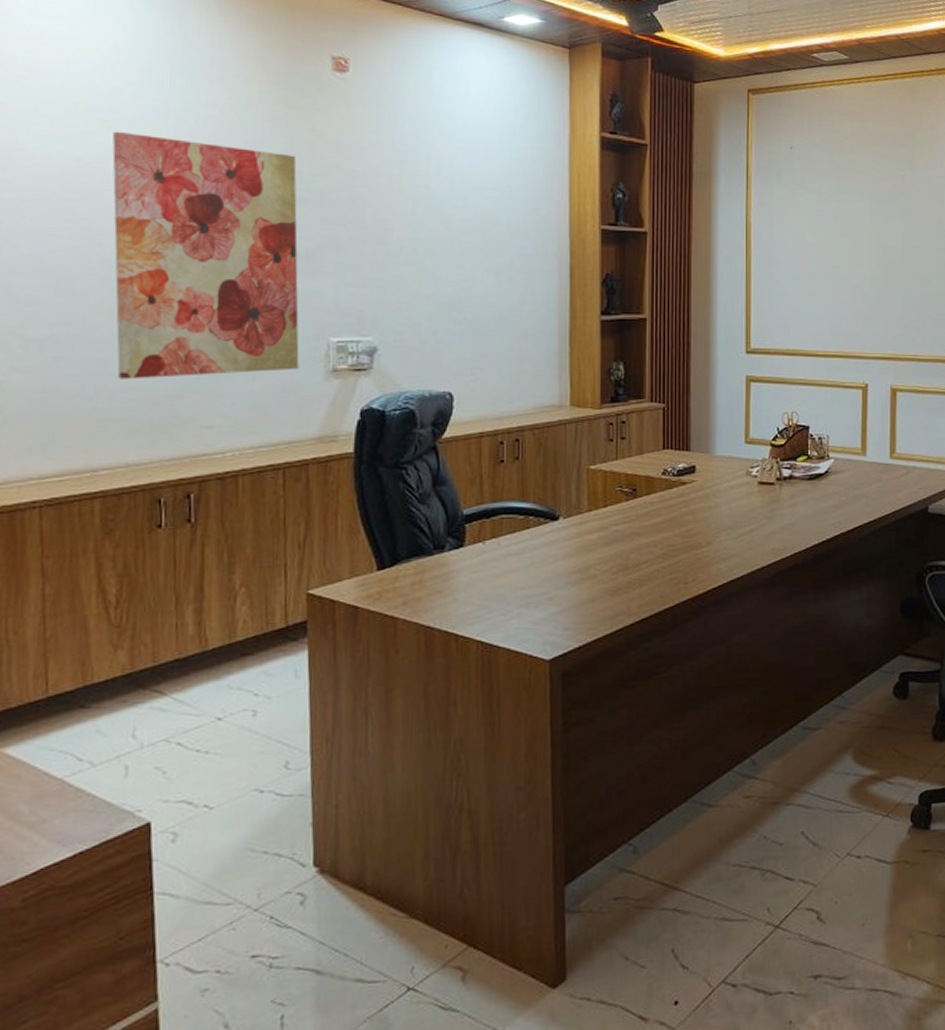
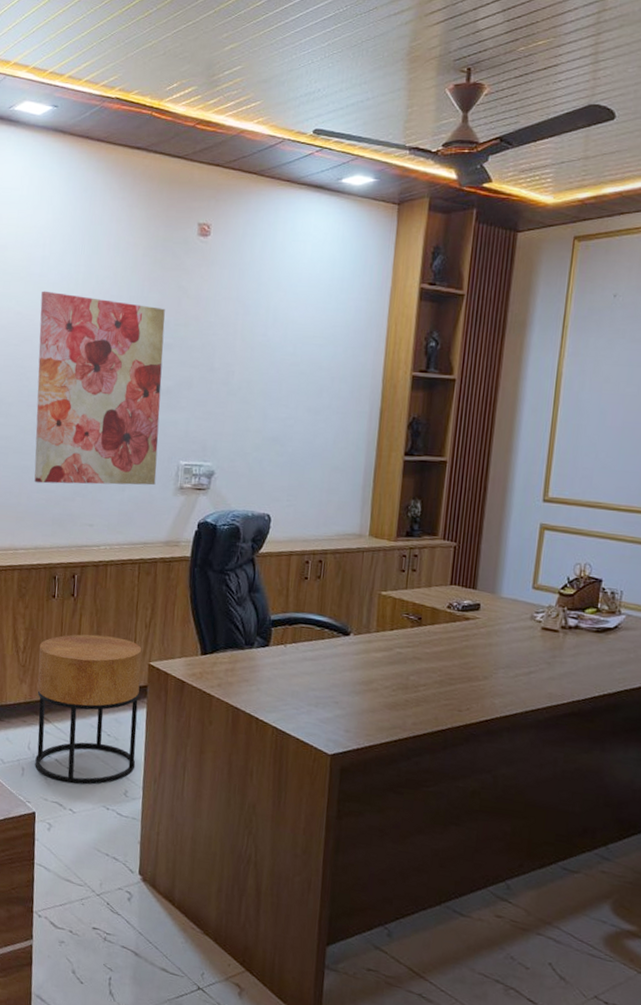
side table: none [141,566,298,772] -> present [35,634,142,785]

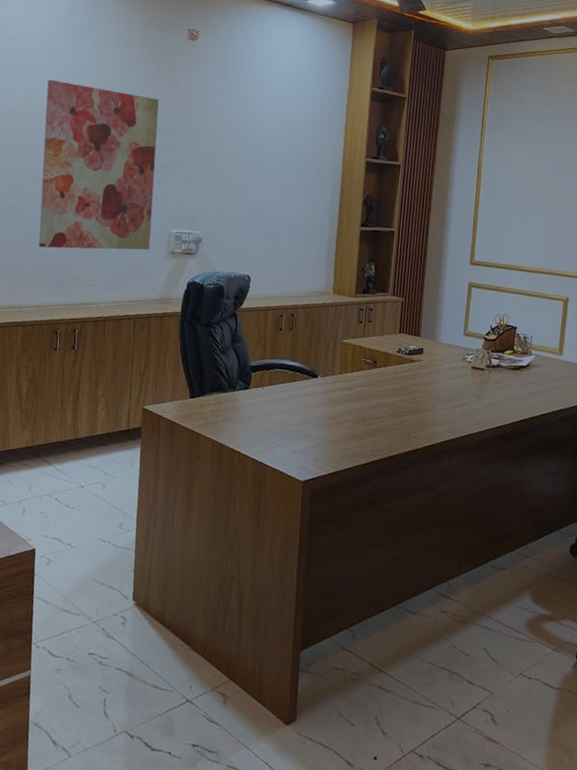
side table: present [35,634,142,785] -> none [35,383,137,521]

